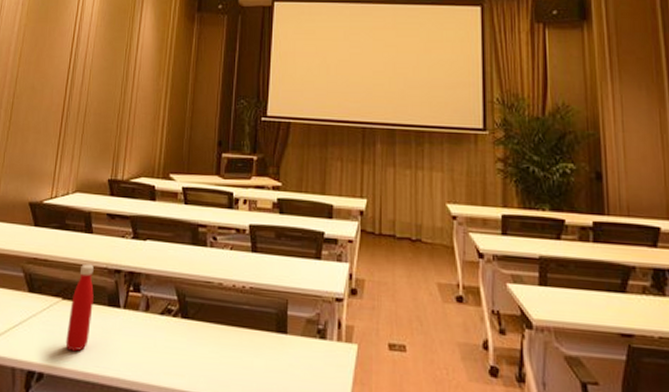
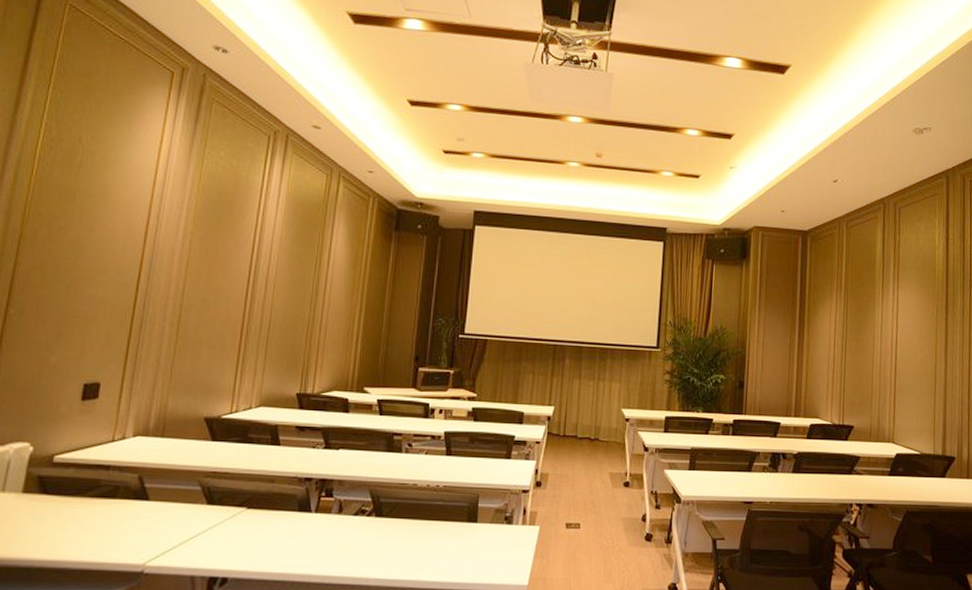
bottle: present [65,263,94,352] -> none [252,474,282,555]

